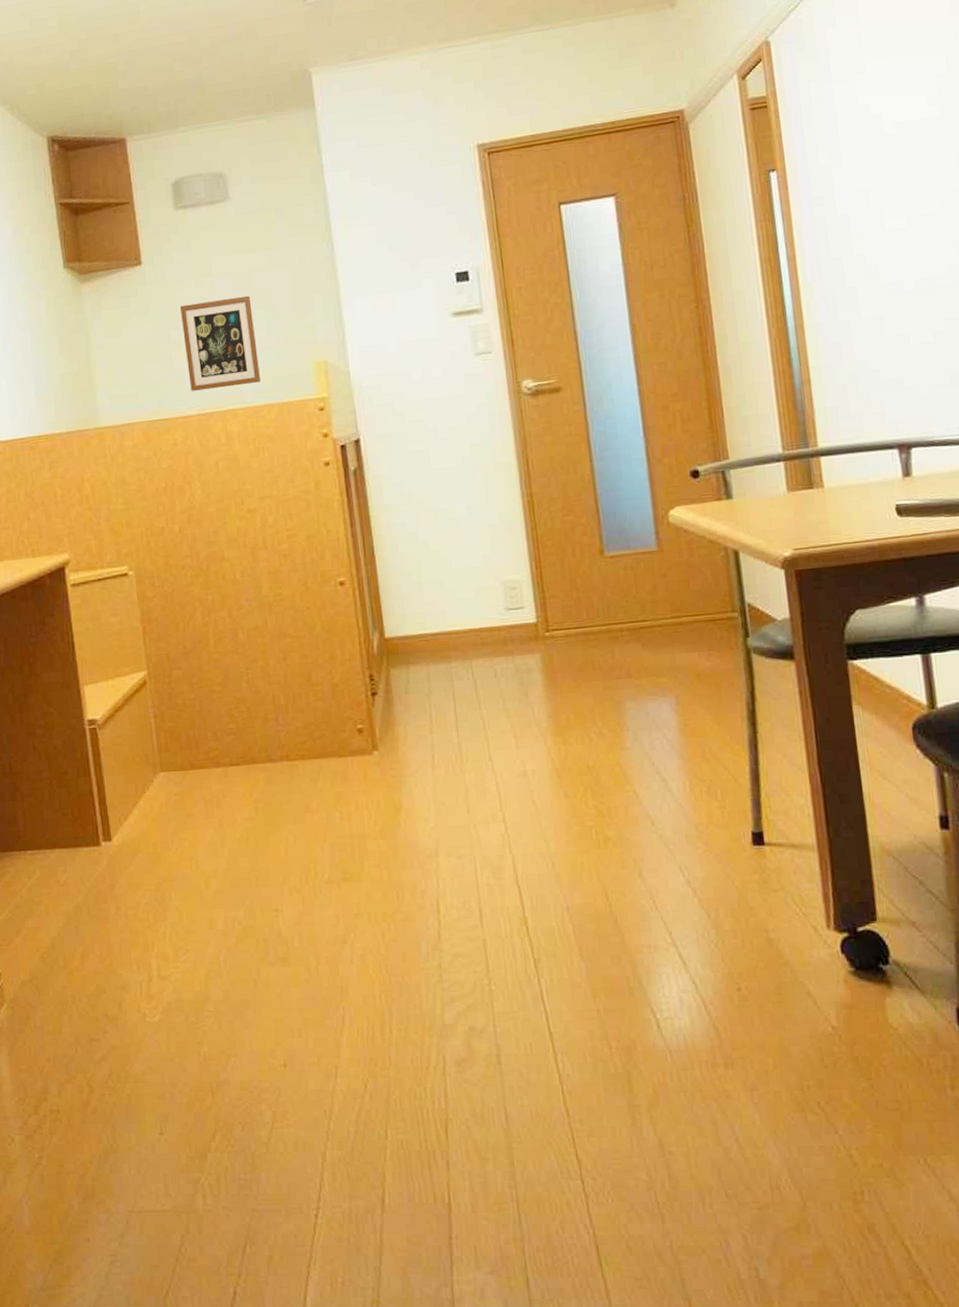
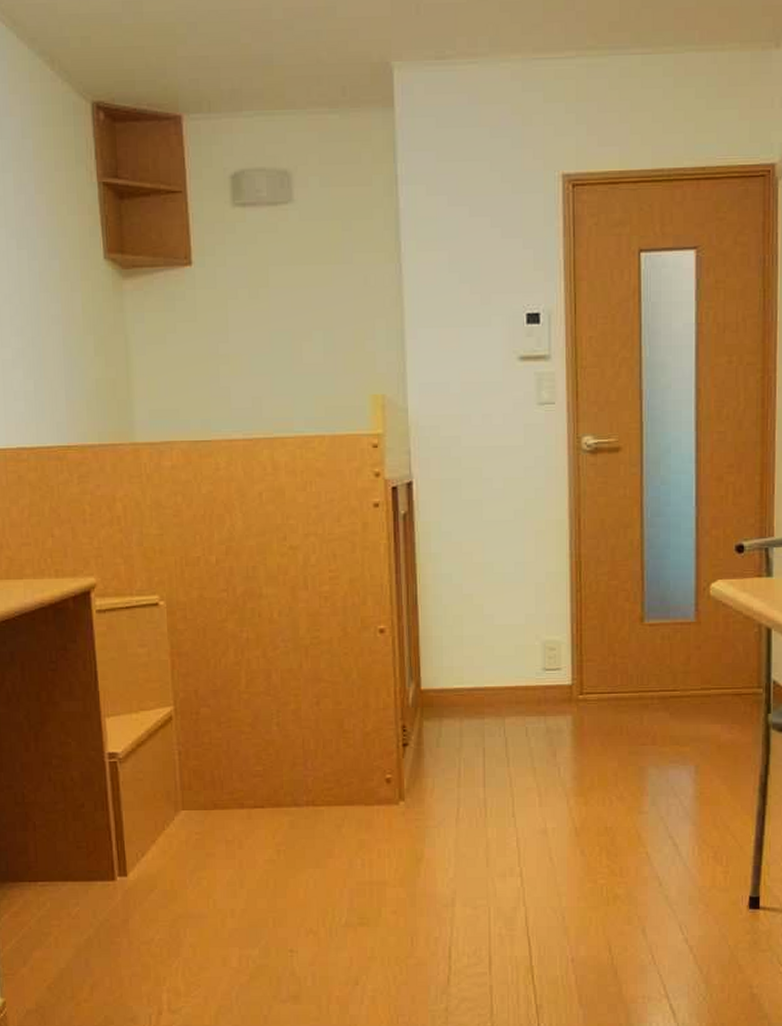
picture frame: present [179,295,260,391] -> none [231,313,313,413]

